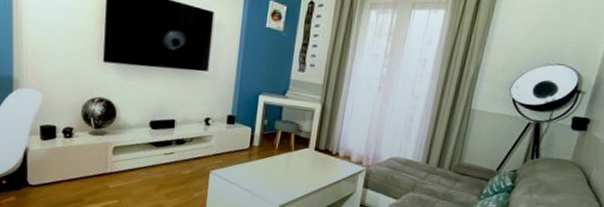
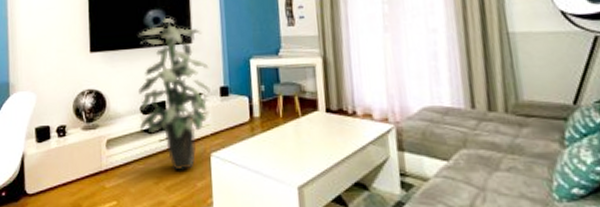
indoor plant: none [147,41,221,182] -> present [138,17,211,171]

